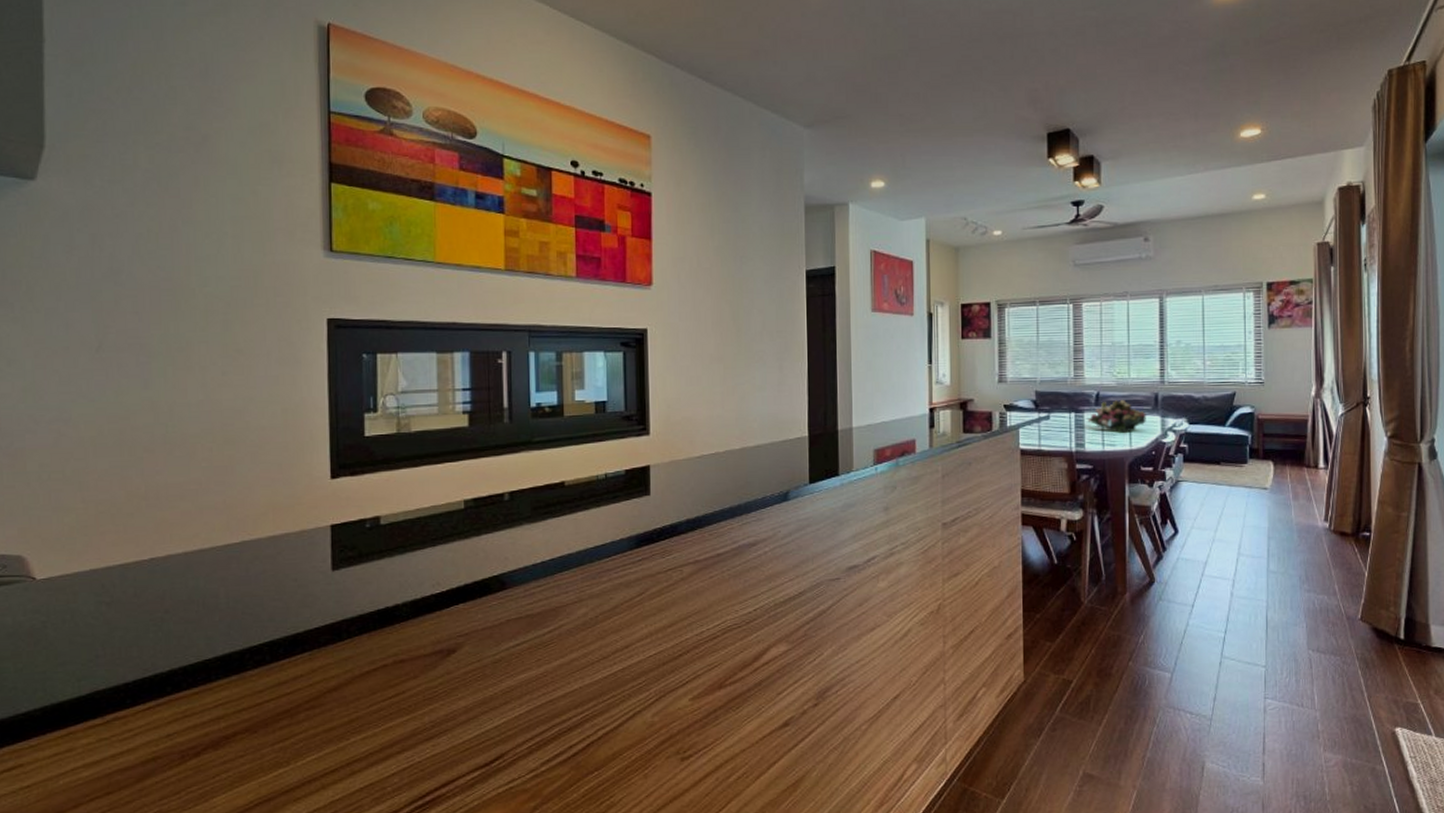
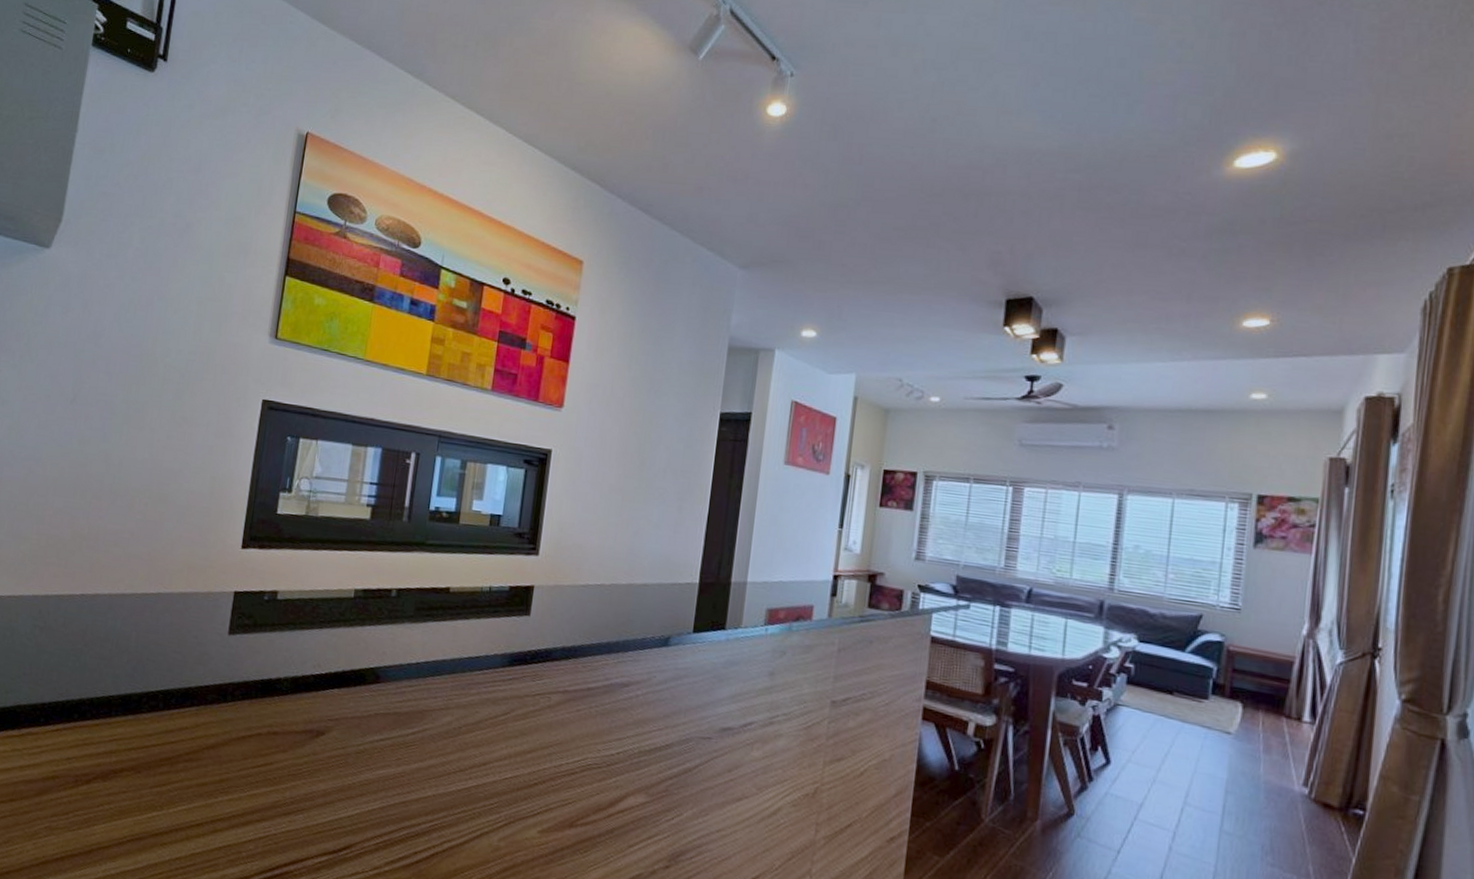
flower arrangement: present [1087,399,1146,433] -> none [1014,599,1087,640]

